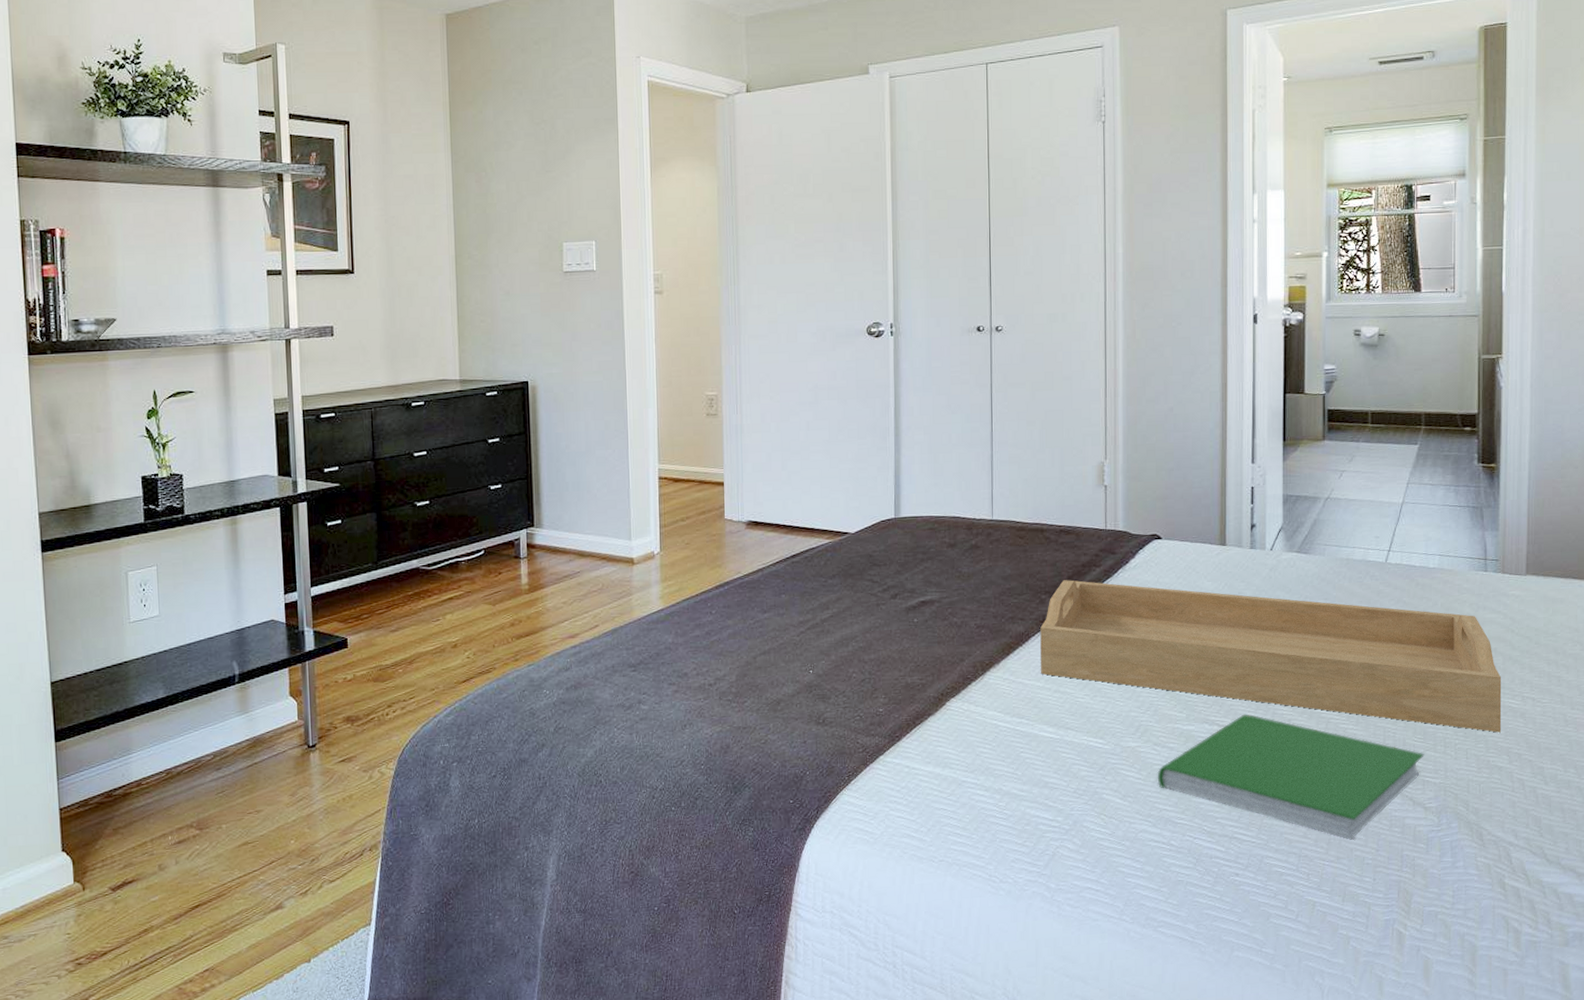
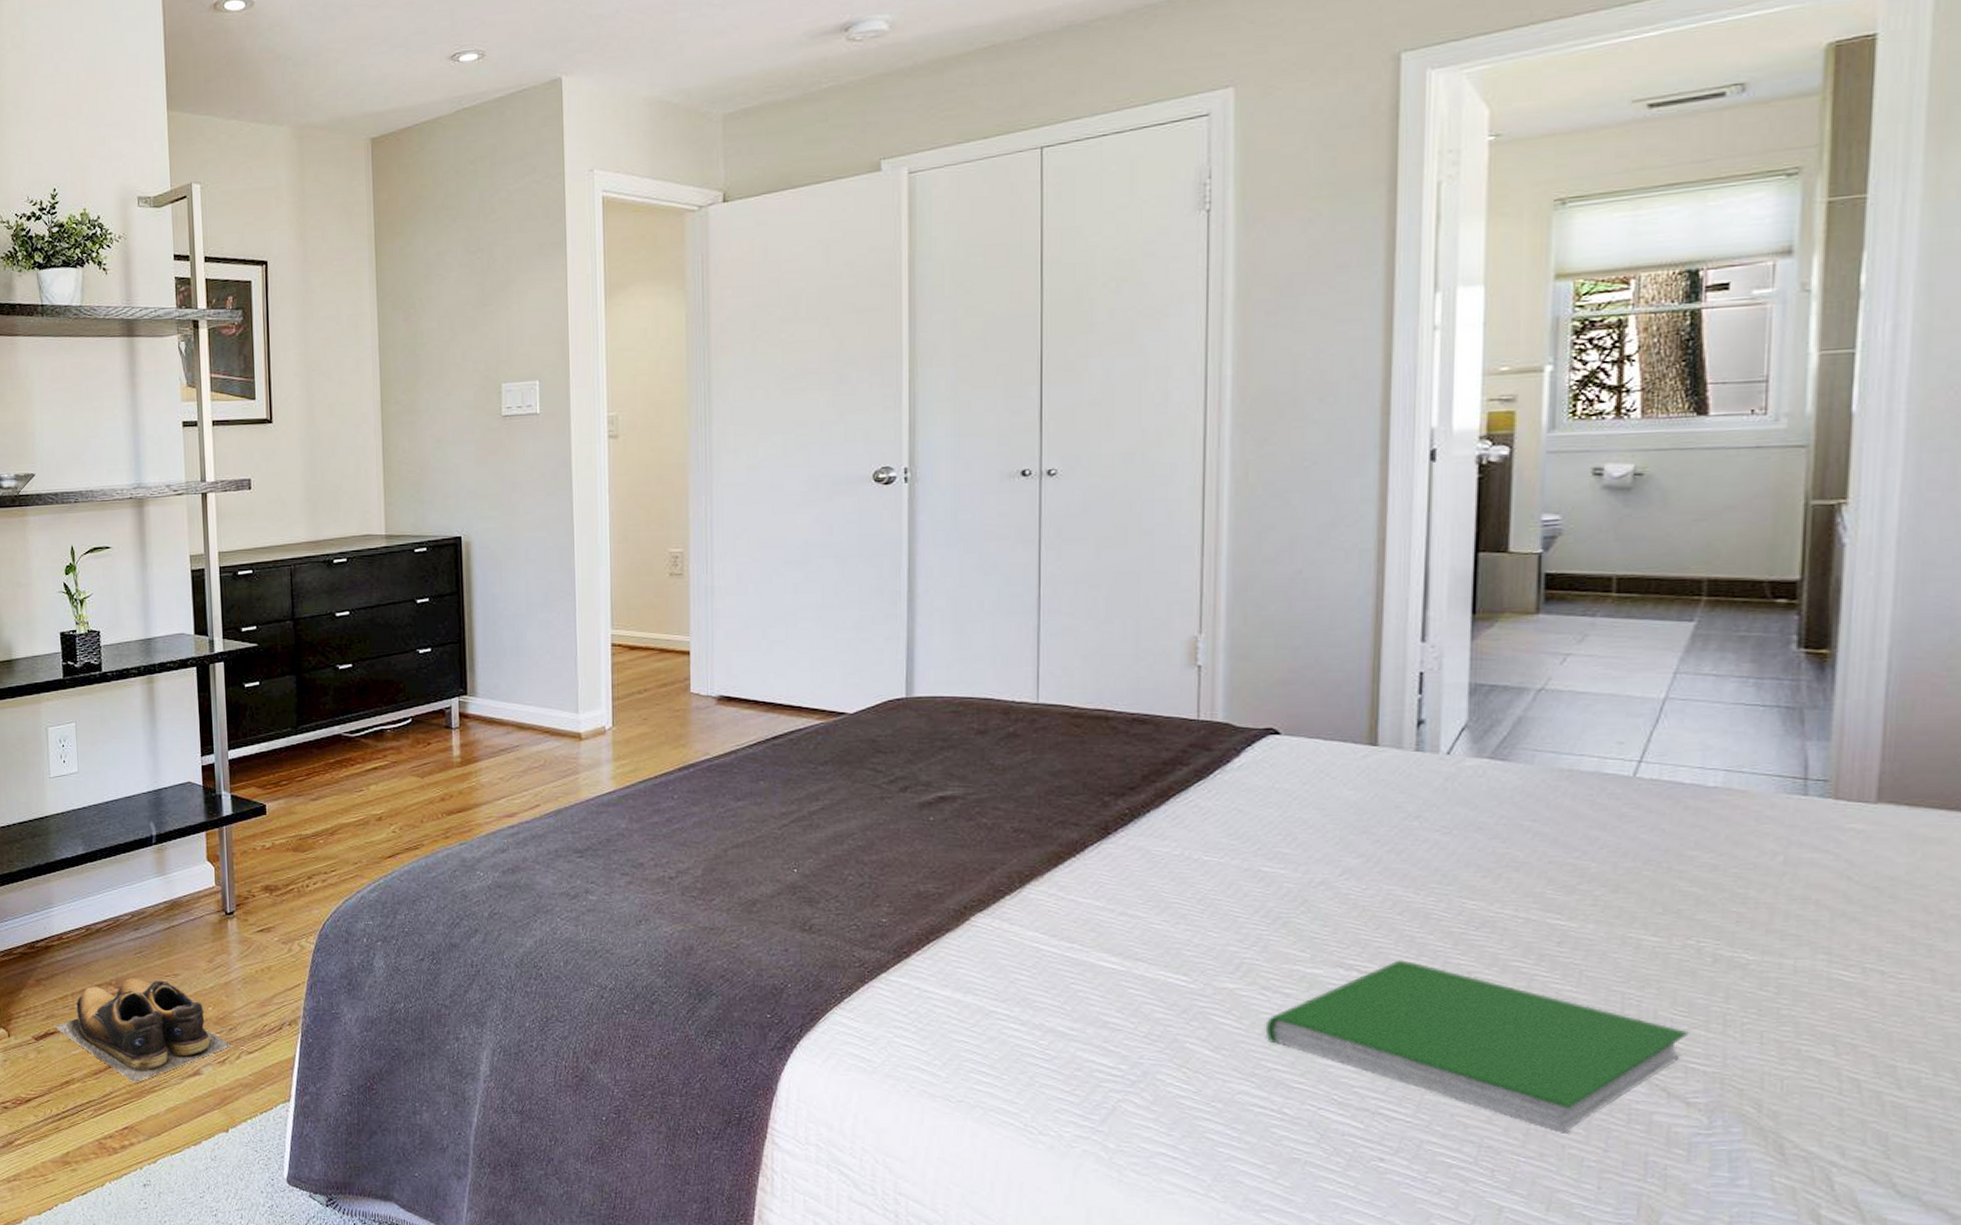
shoes: none [132,818,314,923] -> present [54,978,232,1082]
serving tray: present [1040,580,1502,733] -> none [1101,780,1827,1013]

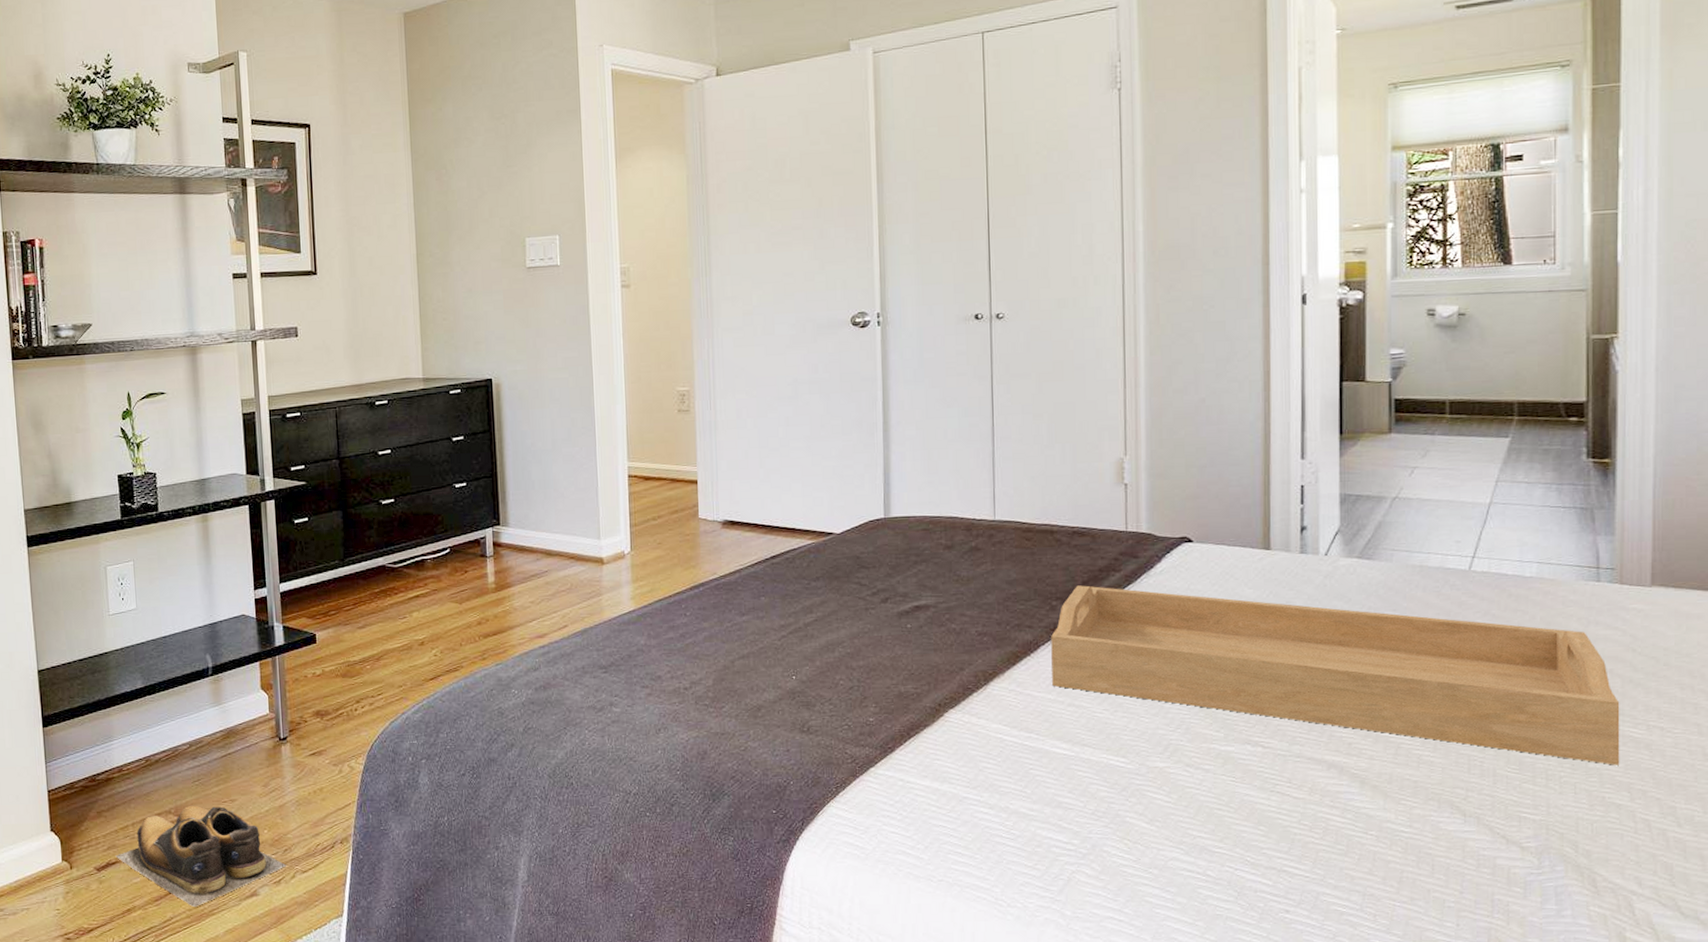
serving tray: none [1101,780,1827,1013] -> present [1051,585,1620,765]
hardcover book: present [1265,960,1689,1133] -> none [1190,735,1520,880]

